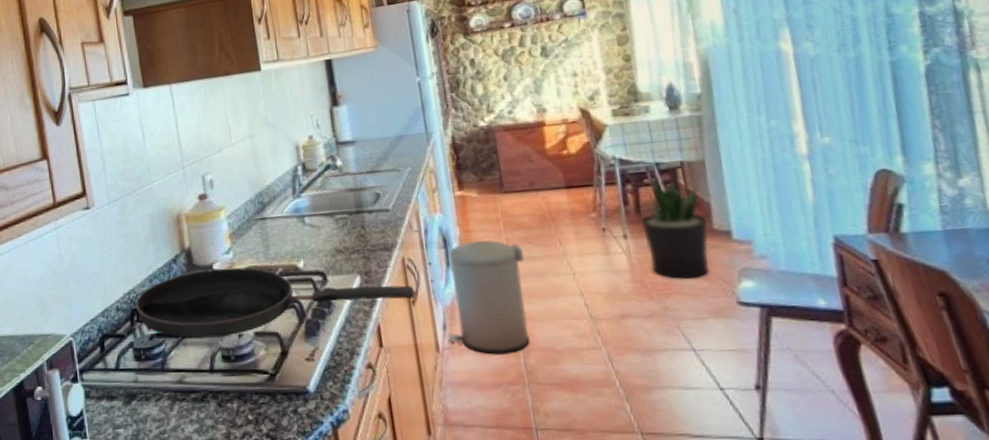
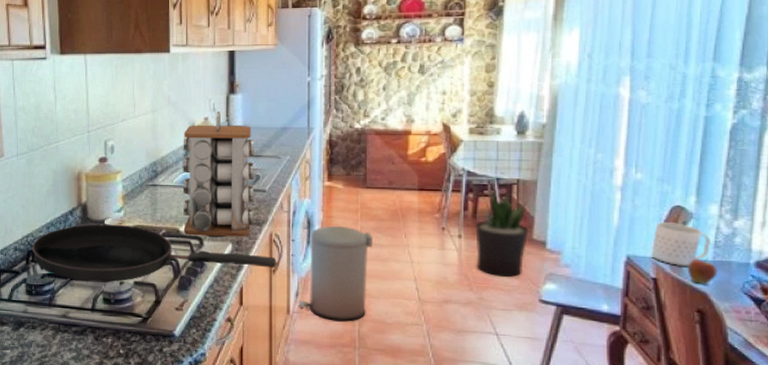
spice rack: none [288,126,382,272] -> present [183,111,255,238]
mug: none [860,189,936,242] -> present [651,222,710,267]
fruit: none [912,227,954,261] -> present [687,257,718,284]

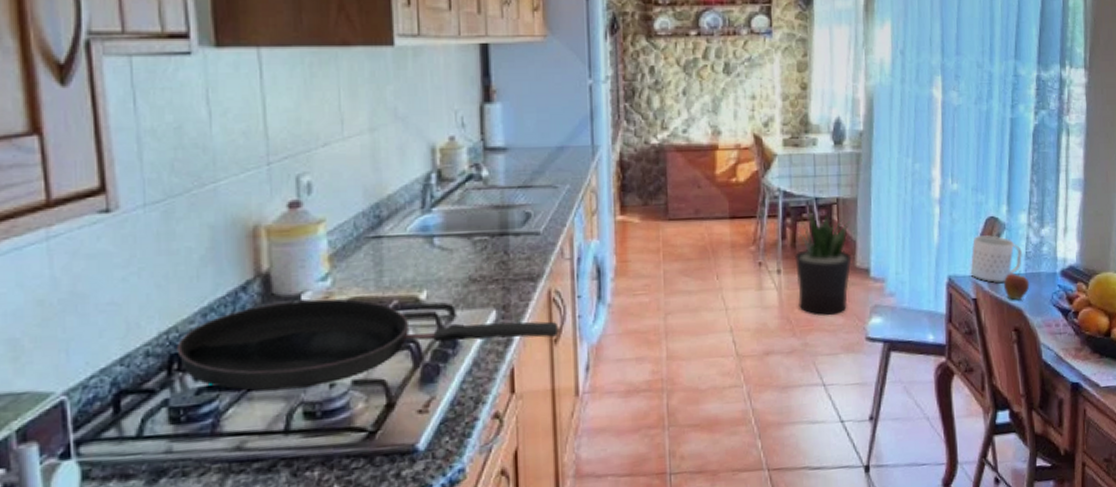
spice rack: present [183,111,255,238] -> none [419,126,526,305]
pedal bin: present [299,225,373,322] -> none [590,271,679,397]

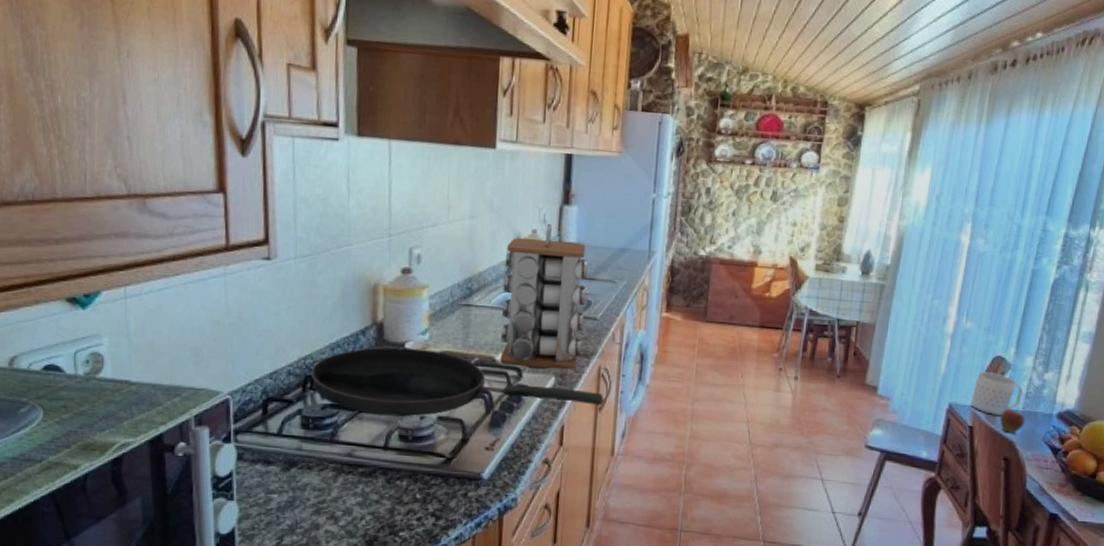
spice rack: none [419,126,526,305] -> present [501,223,589,370]
planter: present [795,210,852,316] -> none [809,329,866,422]

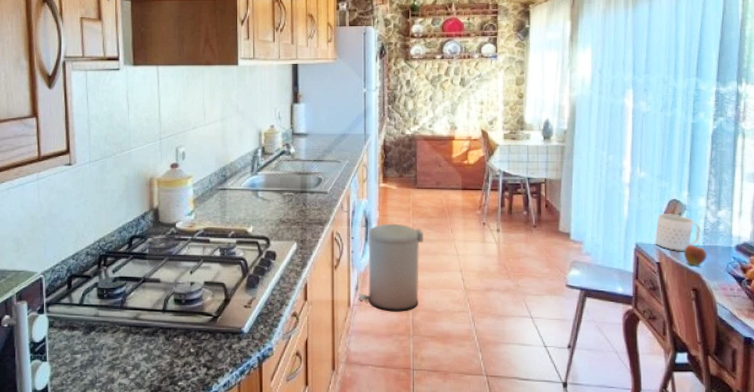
frying pan: present [311,347,604,417] -> none [104,227,338,284]
spice rack: present [501,223,589,370] -> none [250,119,317,237]
pedal bin: none [624,361,708,466] -> present [358,223,423,312]

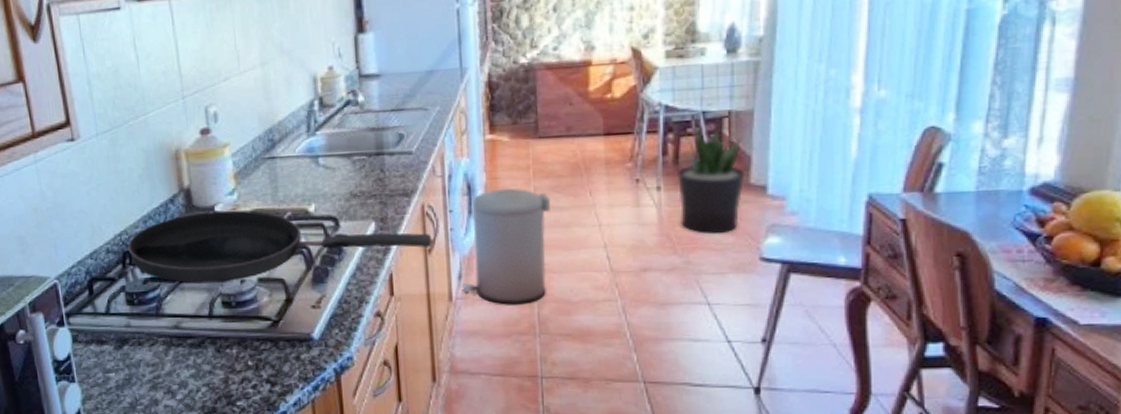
frying pan: none [104,227,338,284] -> present [127,210,433,284]
planter: none [511,187,556,265] -> present [677,125,745,234]
mug: present [654,214,701,252] -> none [898,147,973,202]
fruit: present [683,243,707,266] -> none [944,188,982,221]

